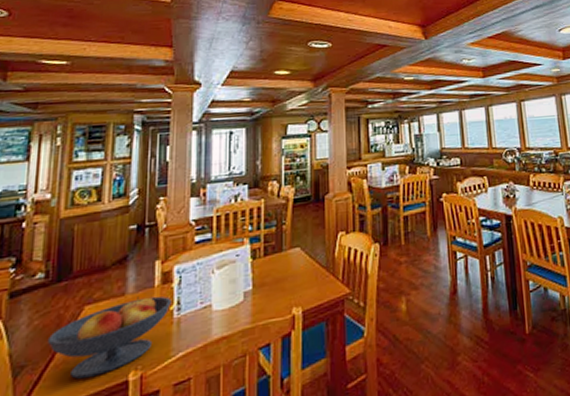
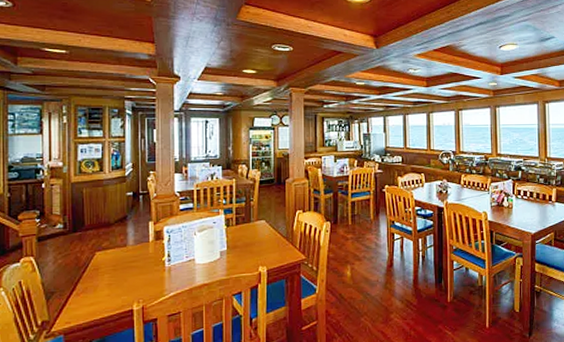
fruit bowl: present [47,296,172,379] -> none [69,248,164,305]

